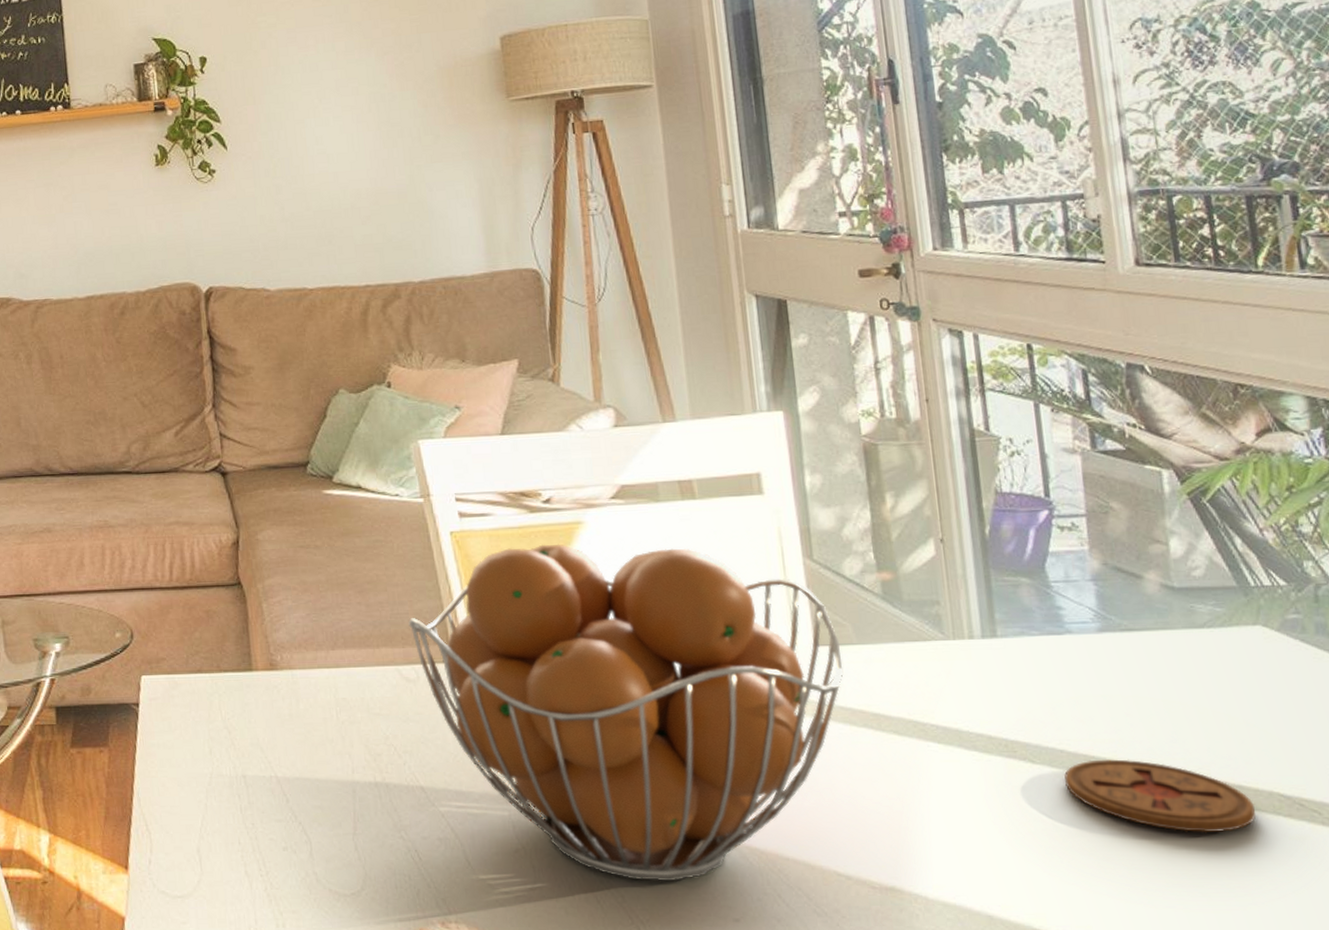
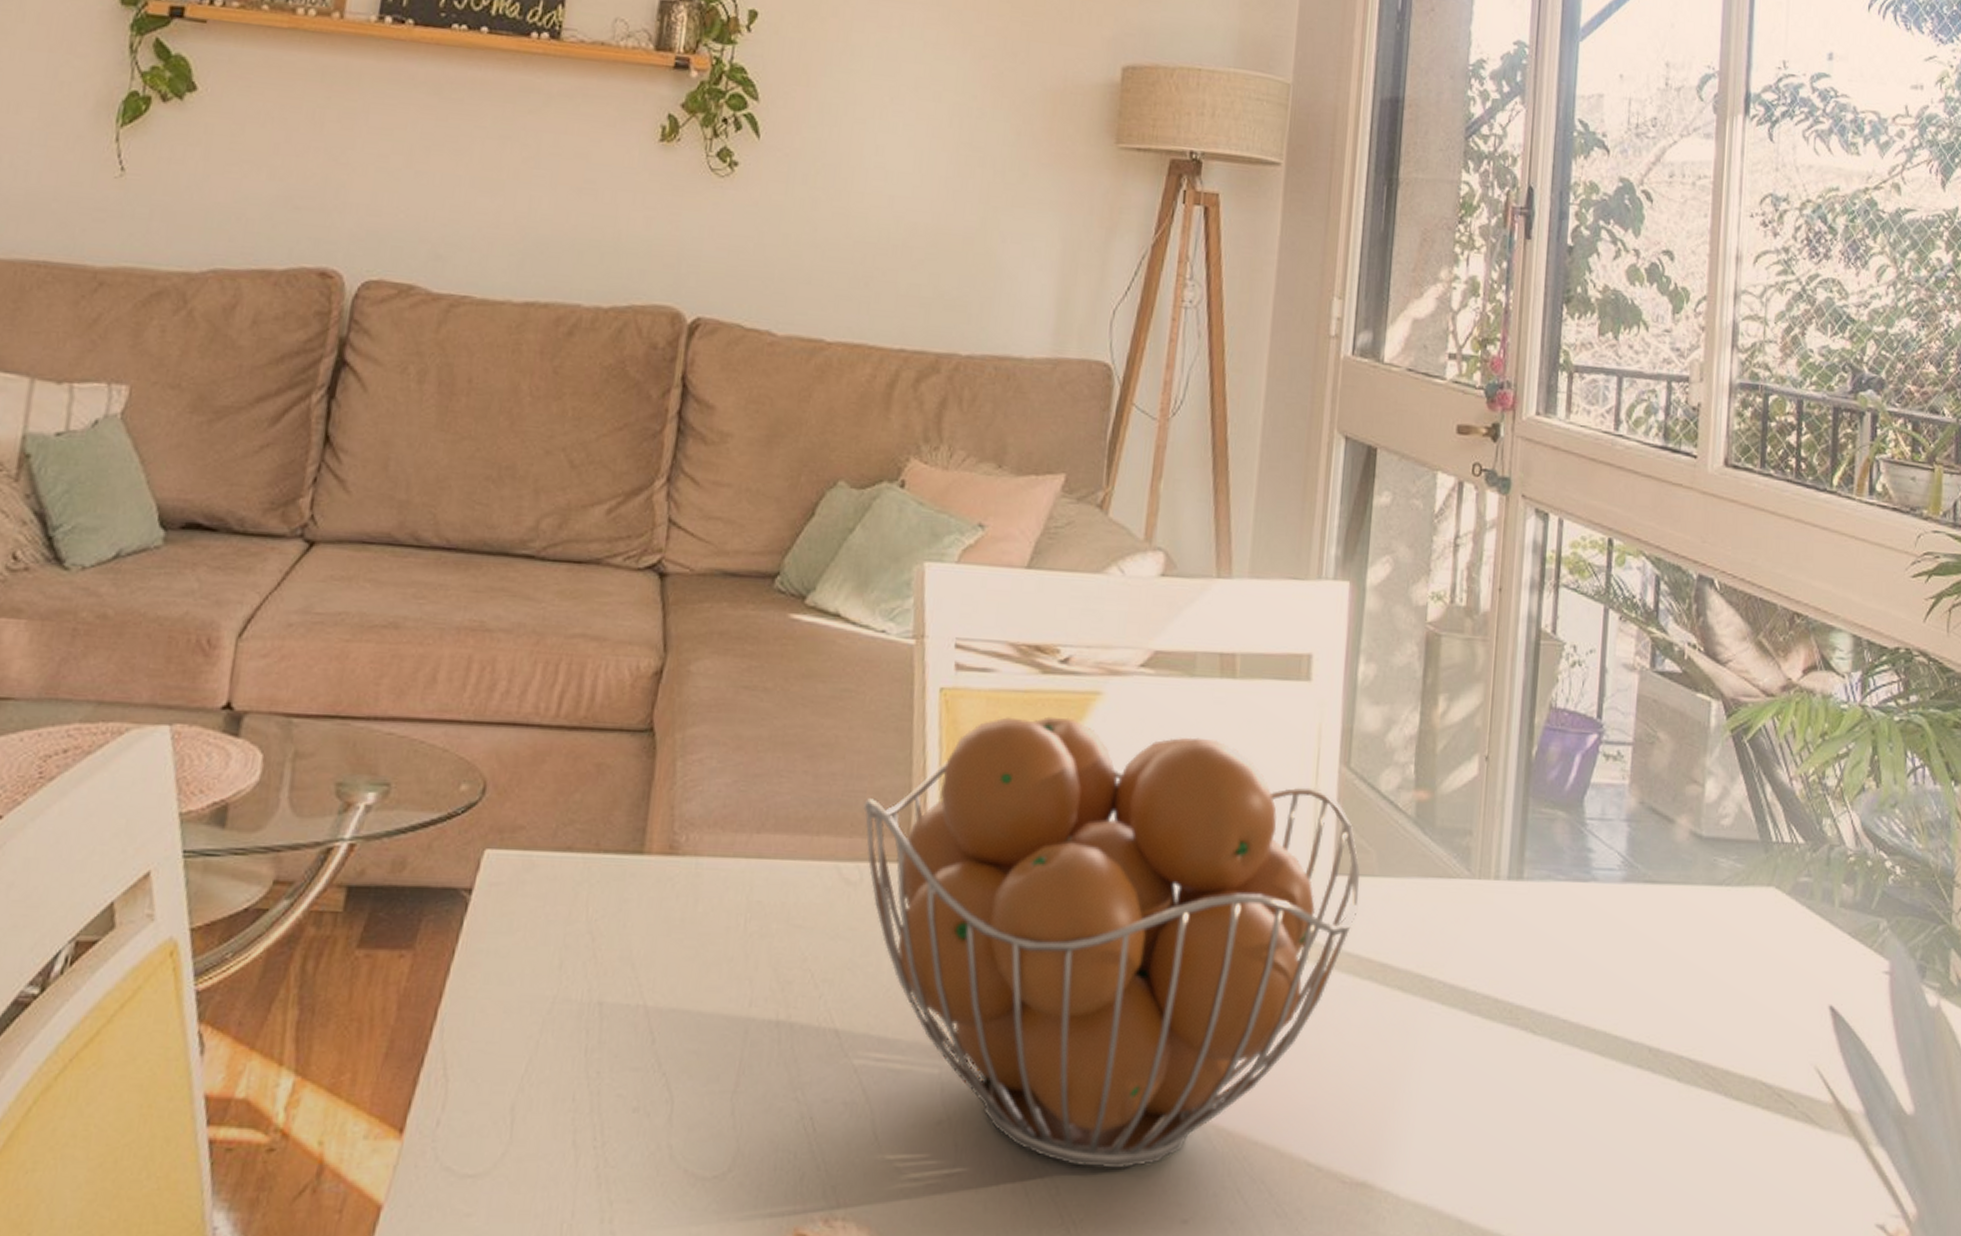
coaster: present [1064,759,1255,833] -> none [1562,1033,1738,1125]

